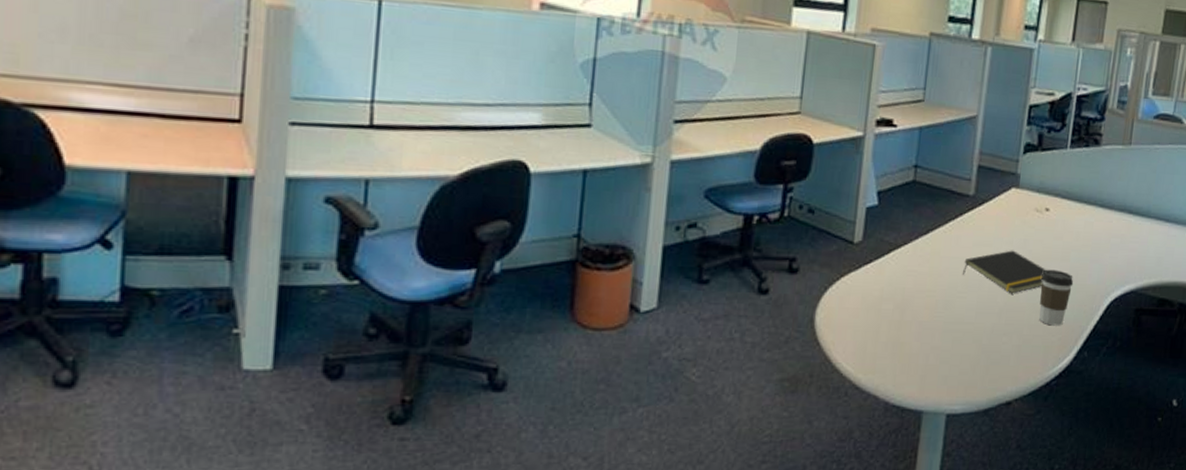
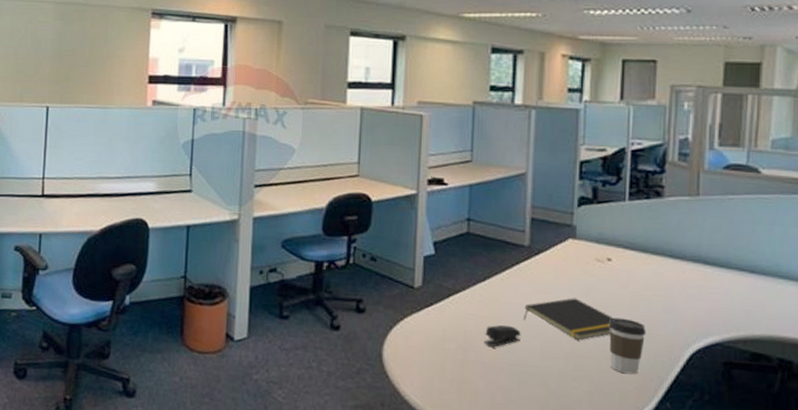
stapler: none [921,281,959,305] -> present [483,324,521,347]

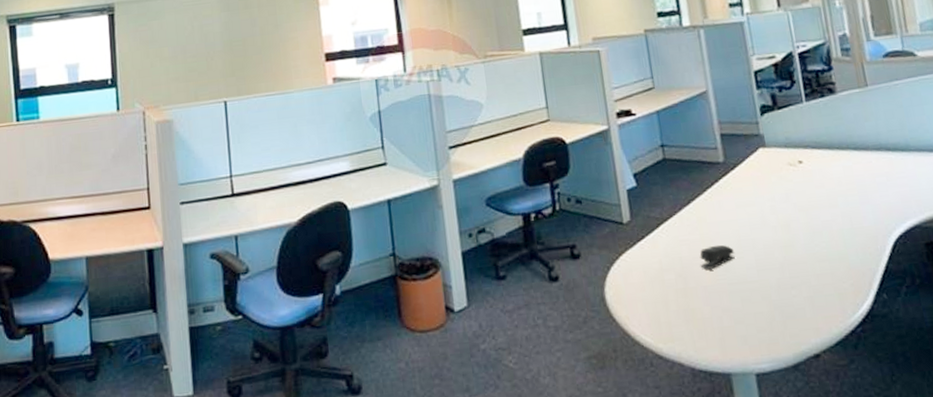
notepad: present [524,298,614,341] -> none [732,205,818,248]
coffee cup: present [609,317,647,375] -> none [814,217,851,273]

